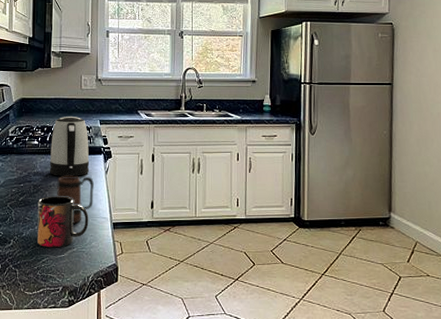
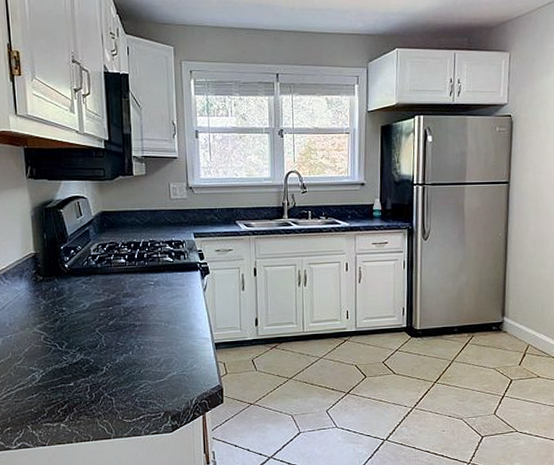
mug: present [37,196,89,248] -> none [130,317,189,373]
kettle: present [49,117,90,176] -> none [139,230,186,296]
mug: present [57,176,94,224] -> none [150,295,192,346]

